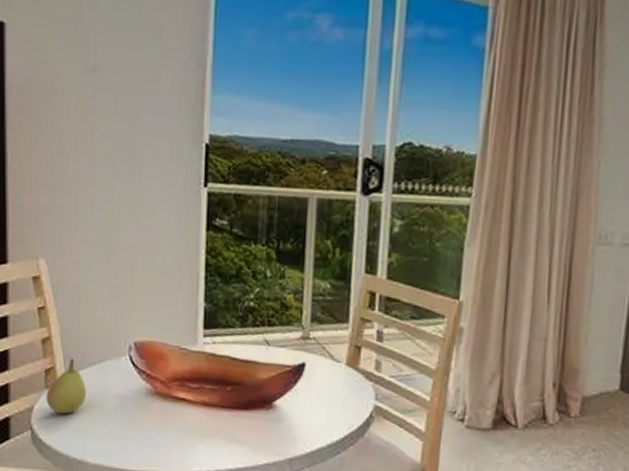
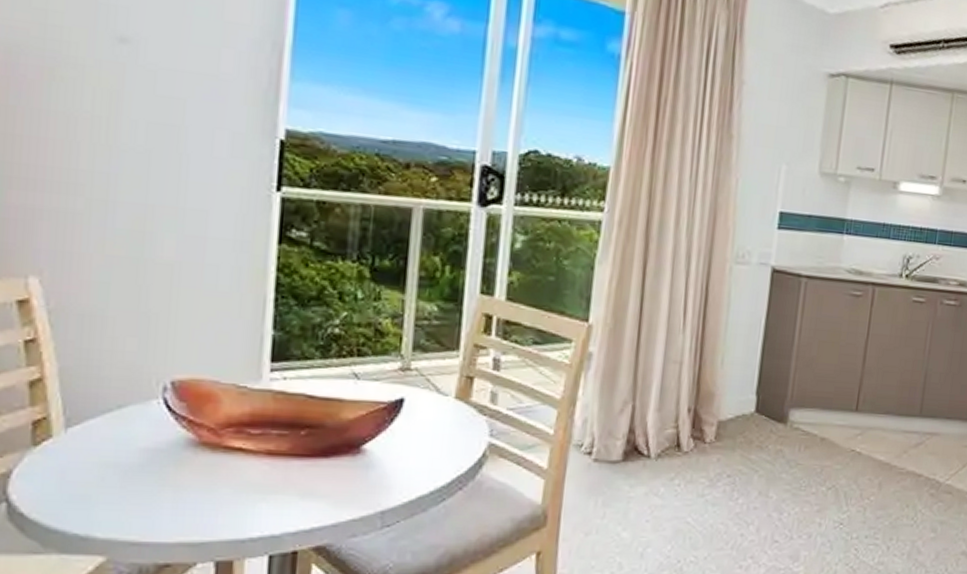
fruit: present [46,358,87,415] -> none [33,404,98,478]

